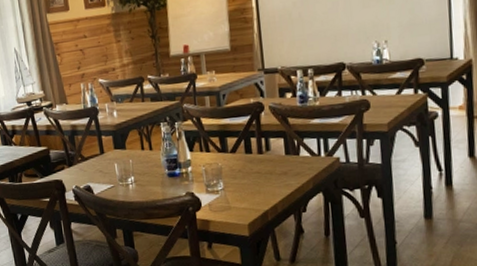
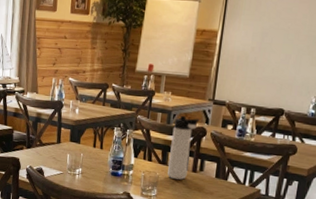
thermos bottle: none [225,93,253,166] -> present [167,115,200,180]

